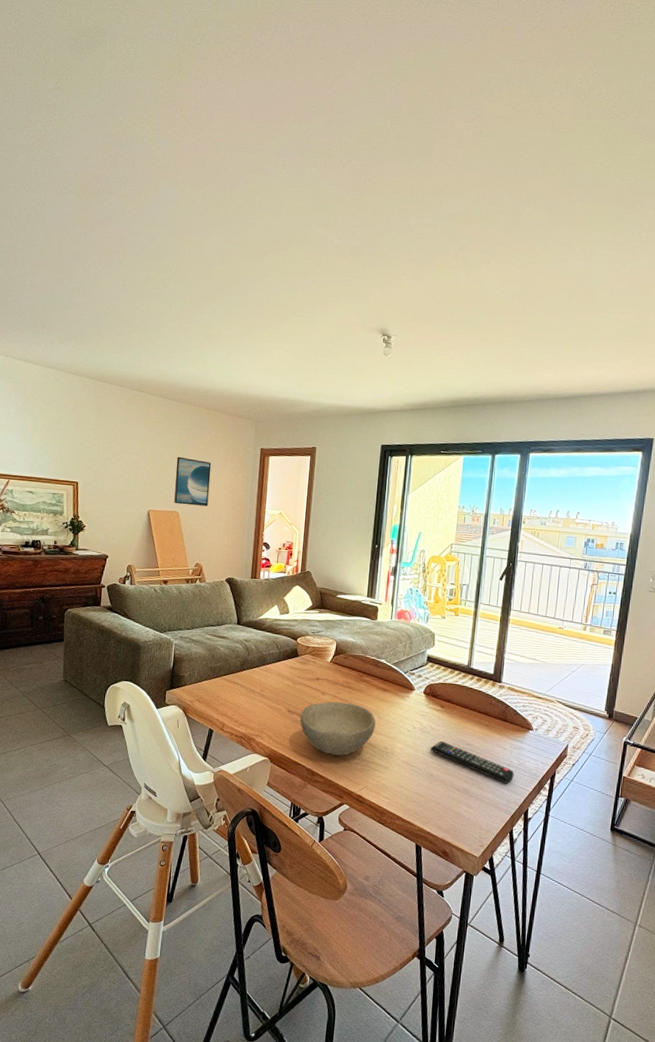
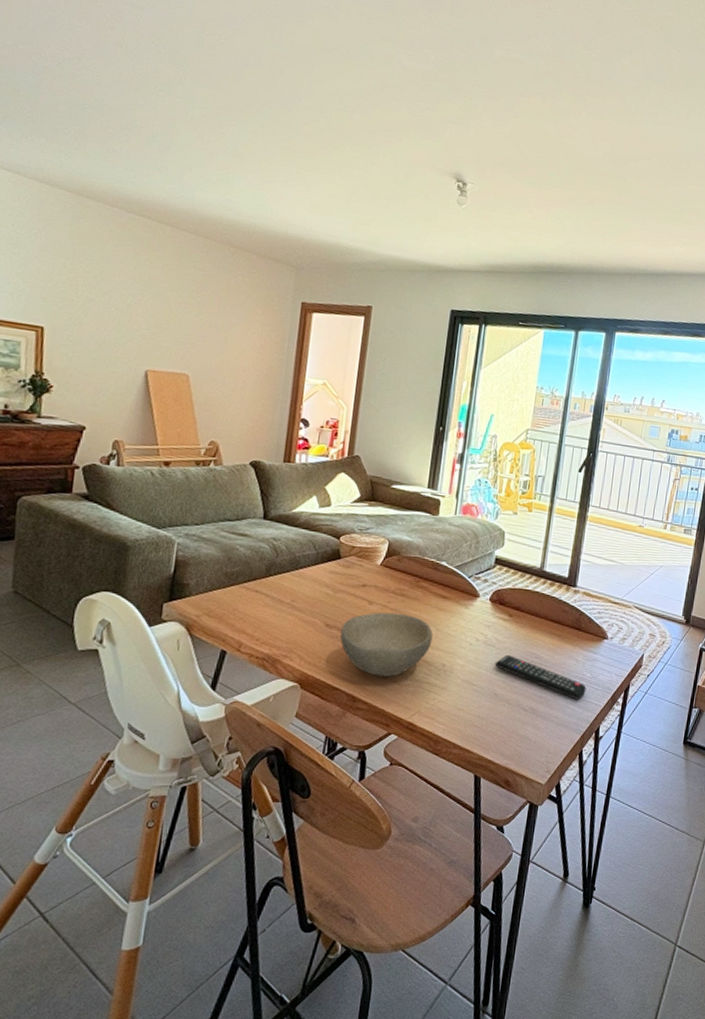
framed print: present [174,456,212,507] -> none [182,304,236,370]

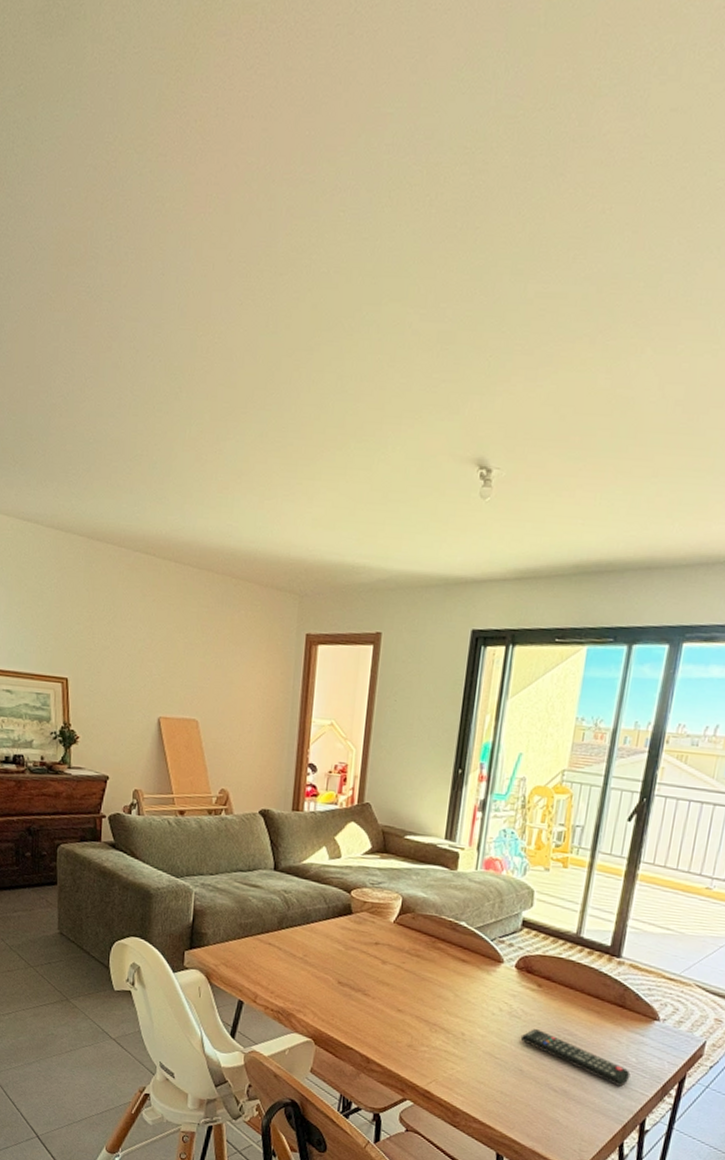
bowl: present [339,612,433,677] -> none [352,972,451,1041]

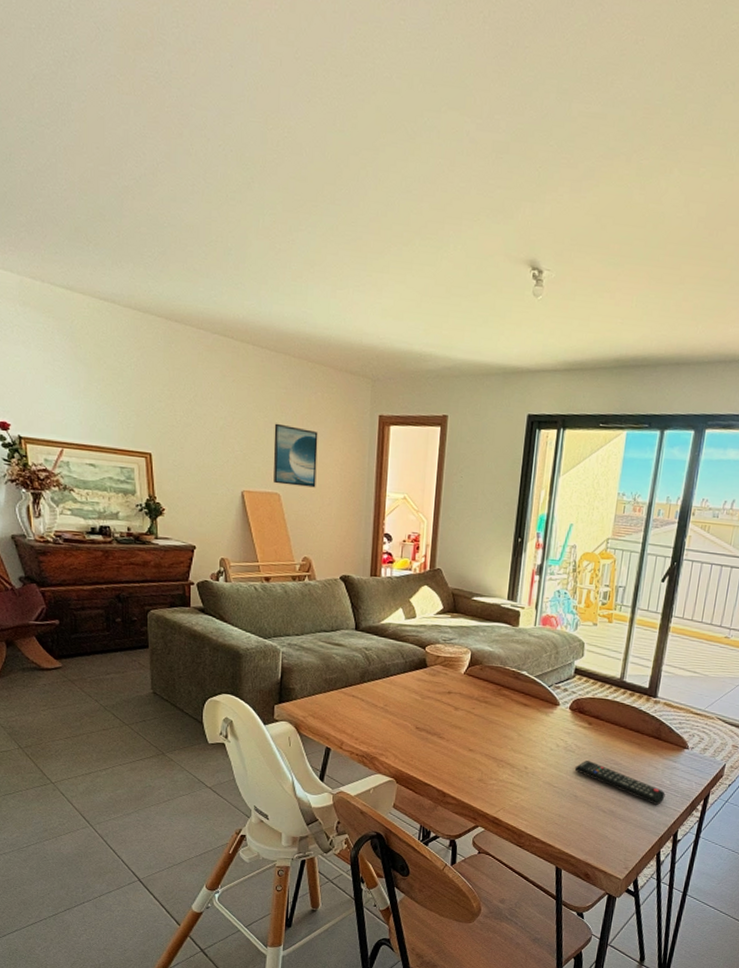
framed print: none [192,644,241,714] -> present [273,423,318,488]

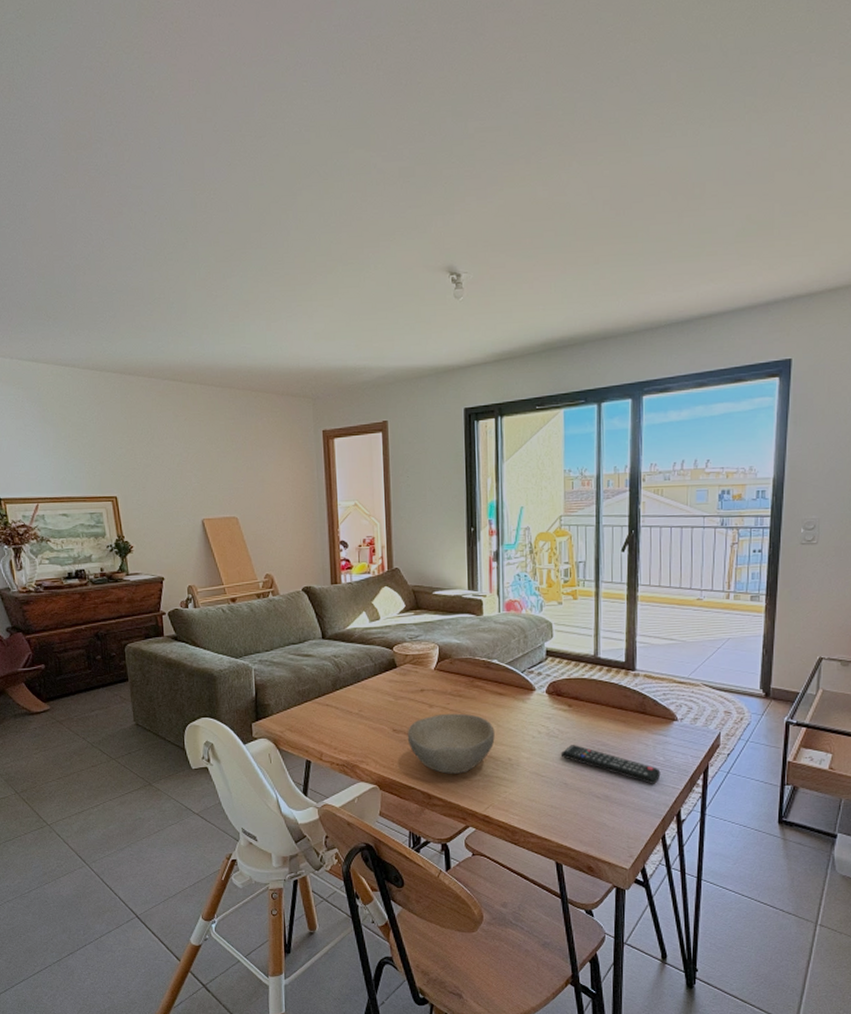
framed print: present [273,423,318,488] -> none [226,452,270,508]
bowl: none [429,717,515,776] -> present [407,713,495,774]

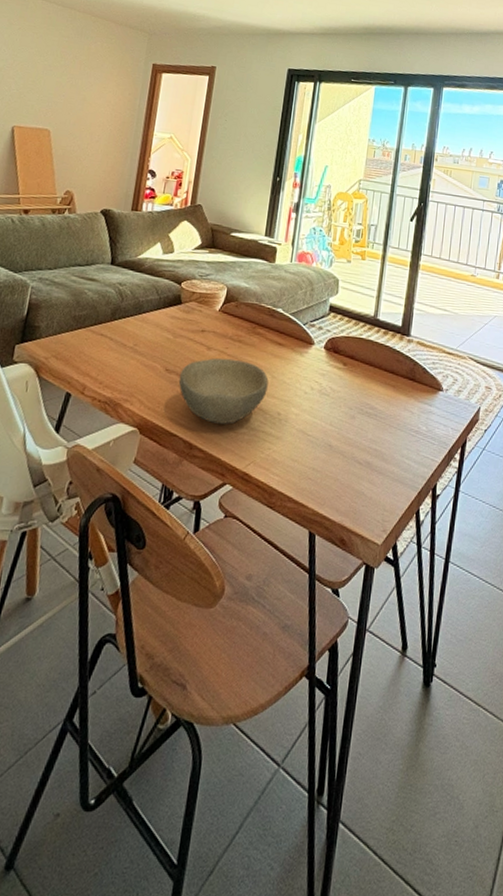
remote control: present [560,745,661,784] -> none [329,405,422,454]

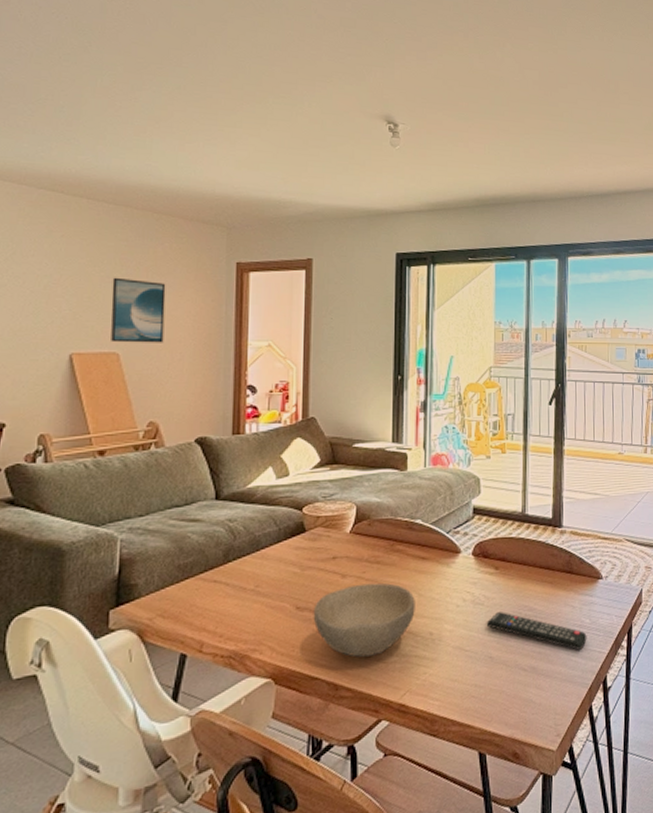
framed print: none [45,66,94,126] -> present [111,277,166,343]
remote control: none [329,405,422,454] -> present [486,612,587,650]

